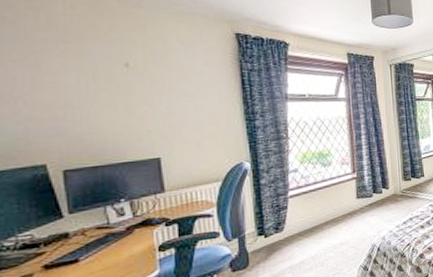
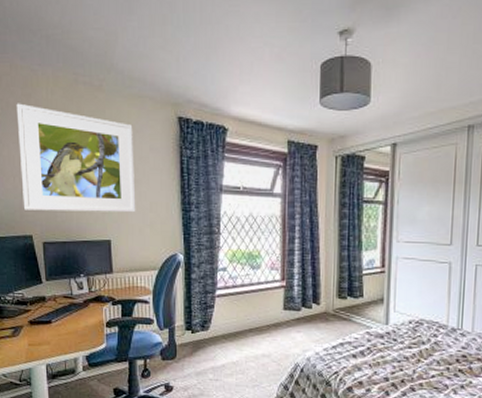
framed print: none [17,17,191,137] -> present [16,103,136,213]

